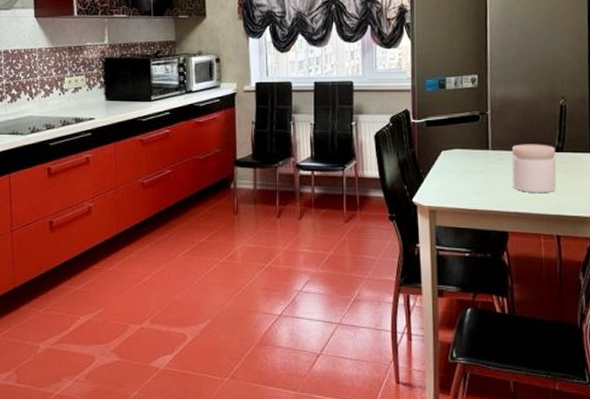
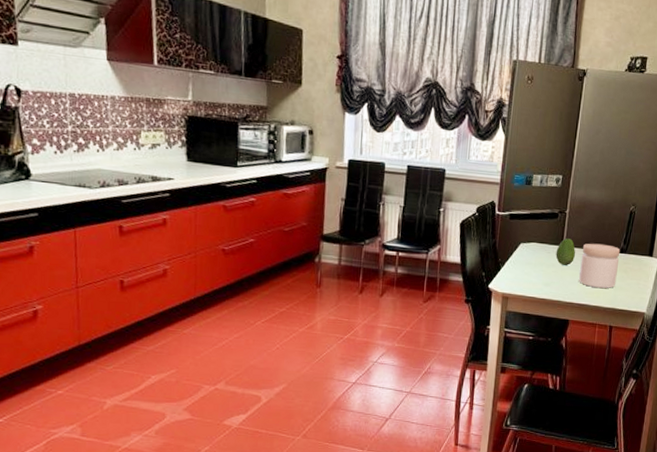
fruit: none [482,141,504,172] -> present [555,238,575,266]

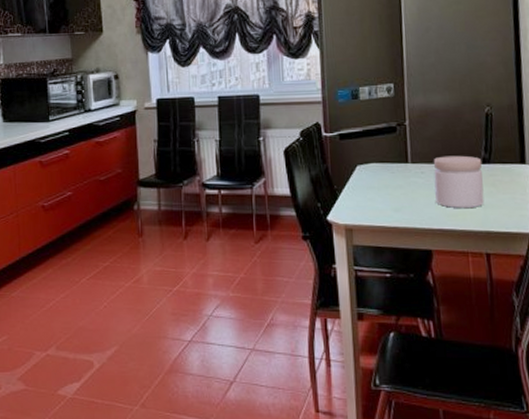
fruit: present [555,238,575,266] -> none [401,154,426,187]

